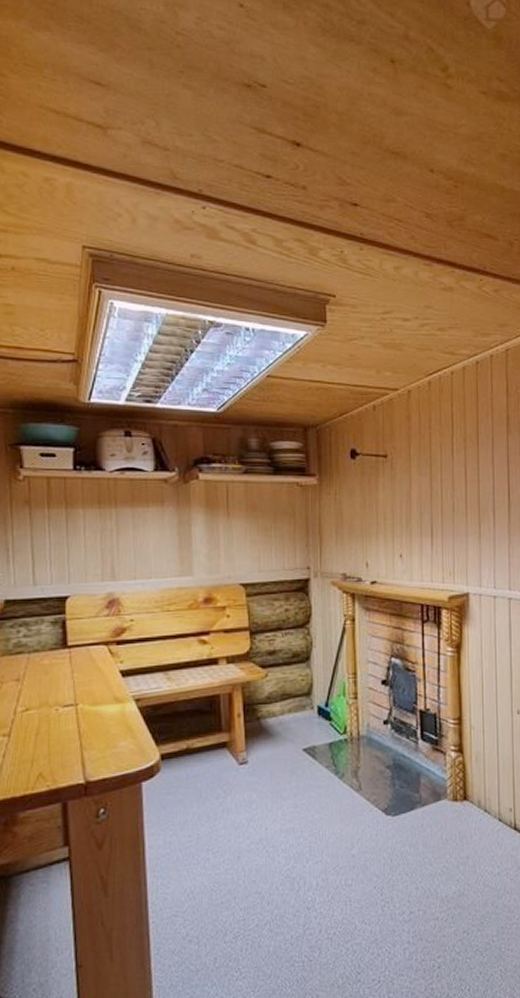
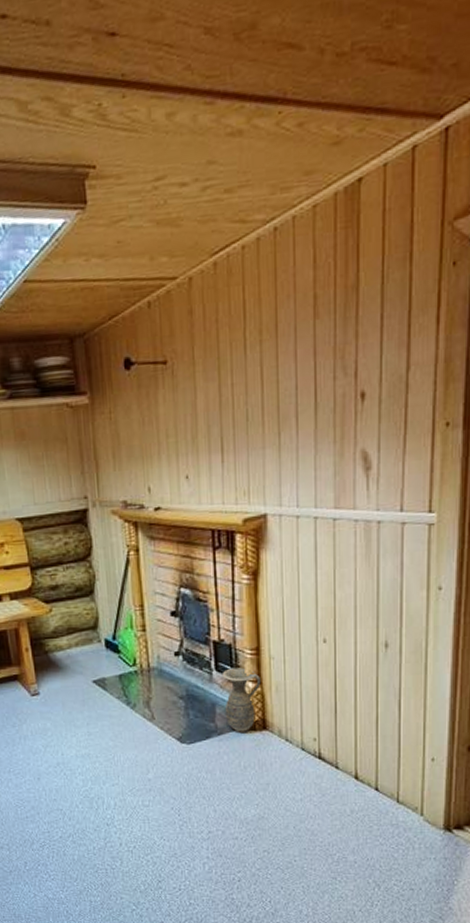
ceramic jug: none [427,737,462,803] -> present [221,667,261,732]

